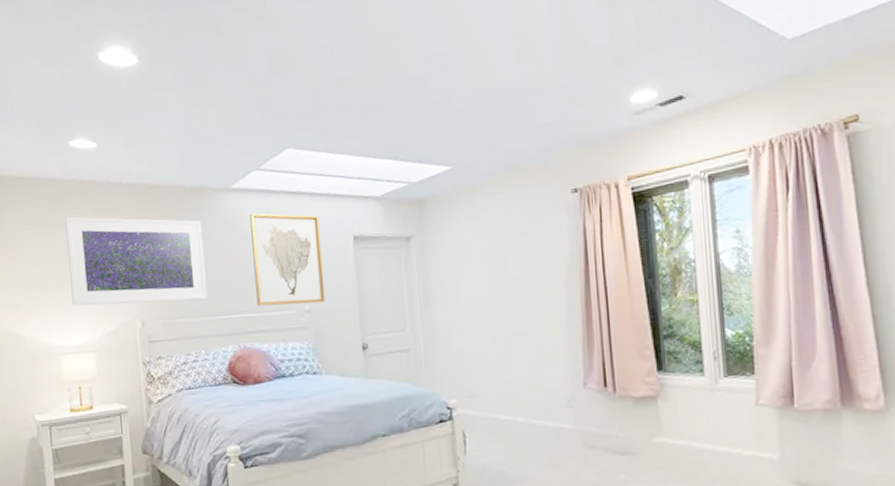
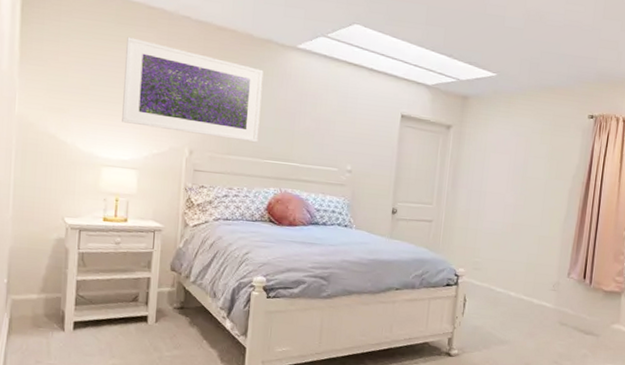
wall art: present [250,213,326,307] -> none [304,74,374,167]

